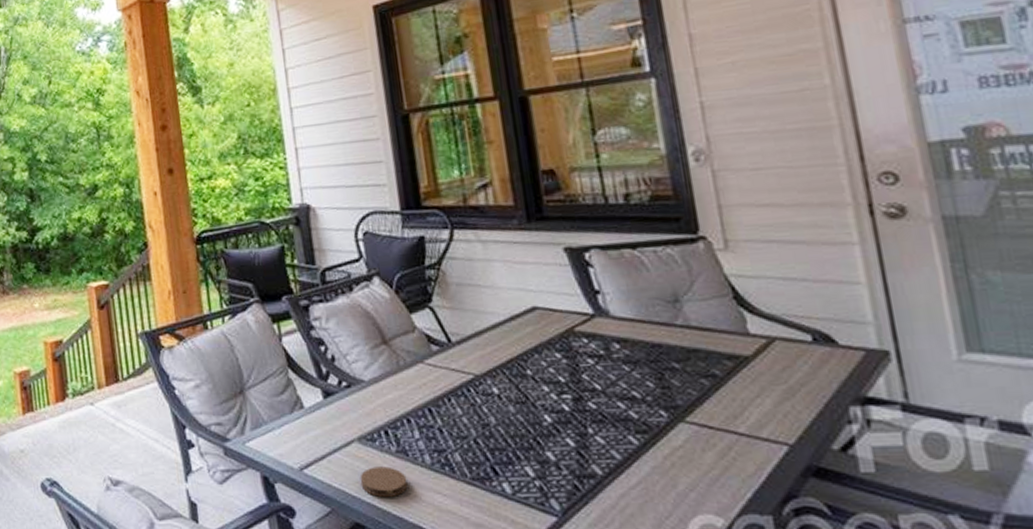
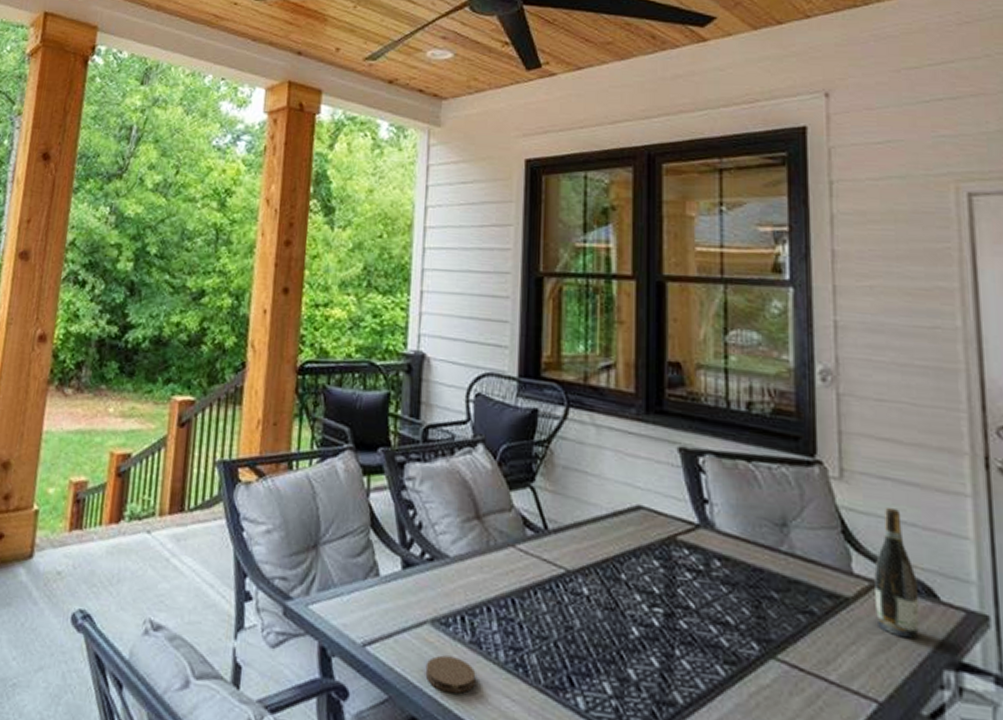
wine bottle: none [769,268,822,384] -> present [874,508,919,639]

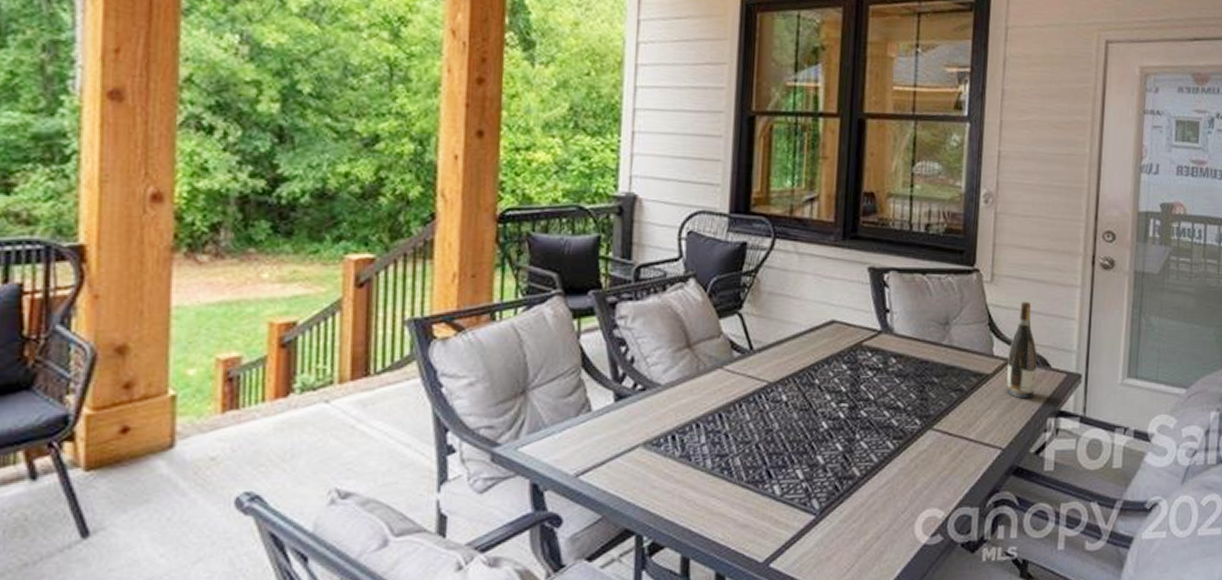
coaster: present [425,655,476,694] -> none [637,471,685,503]

